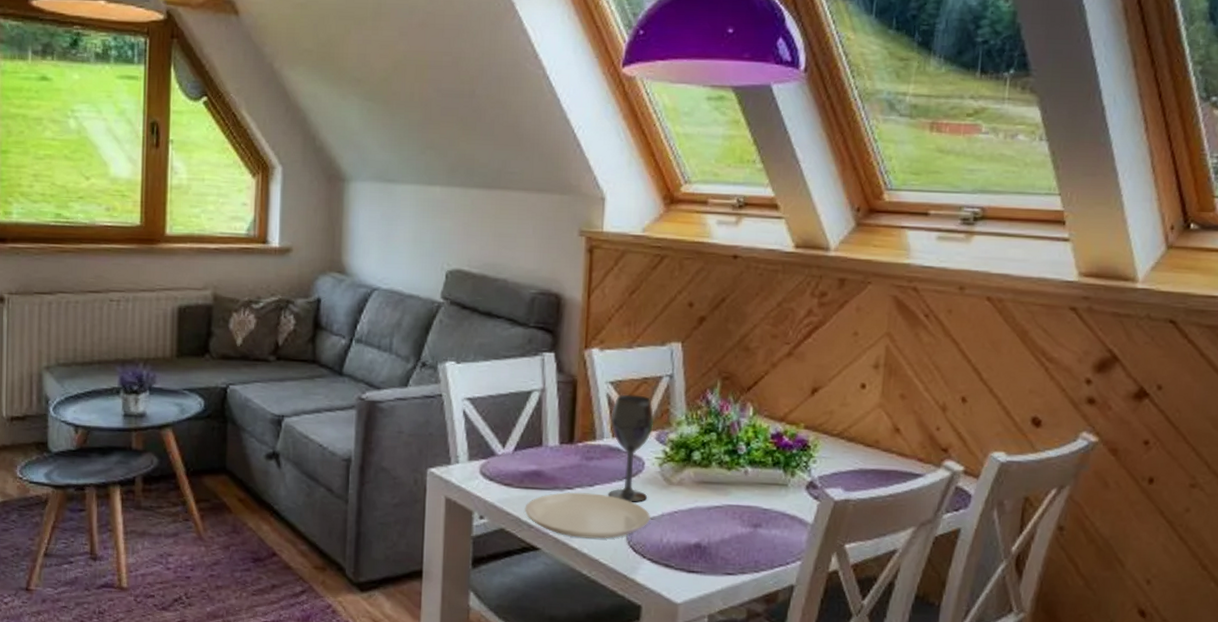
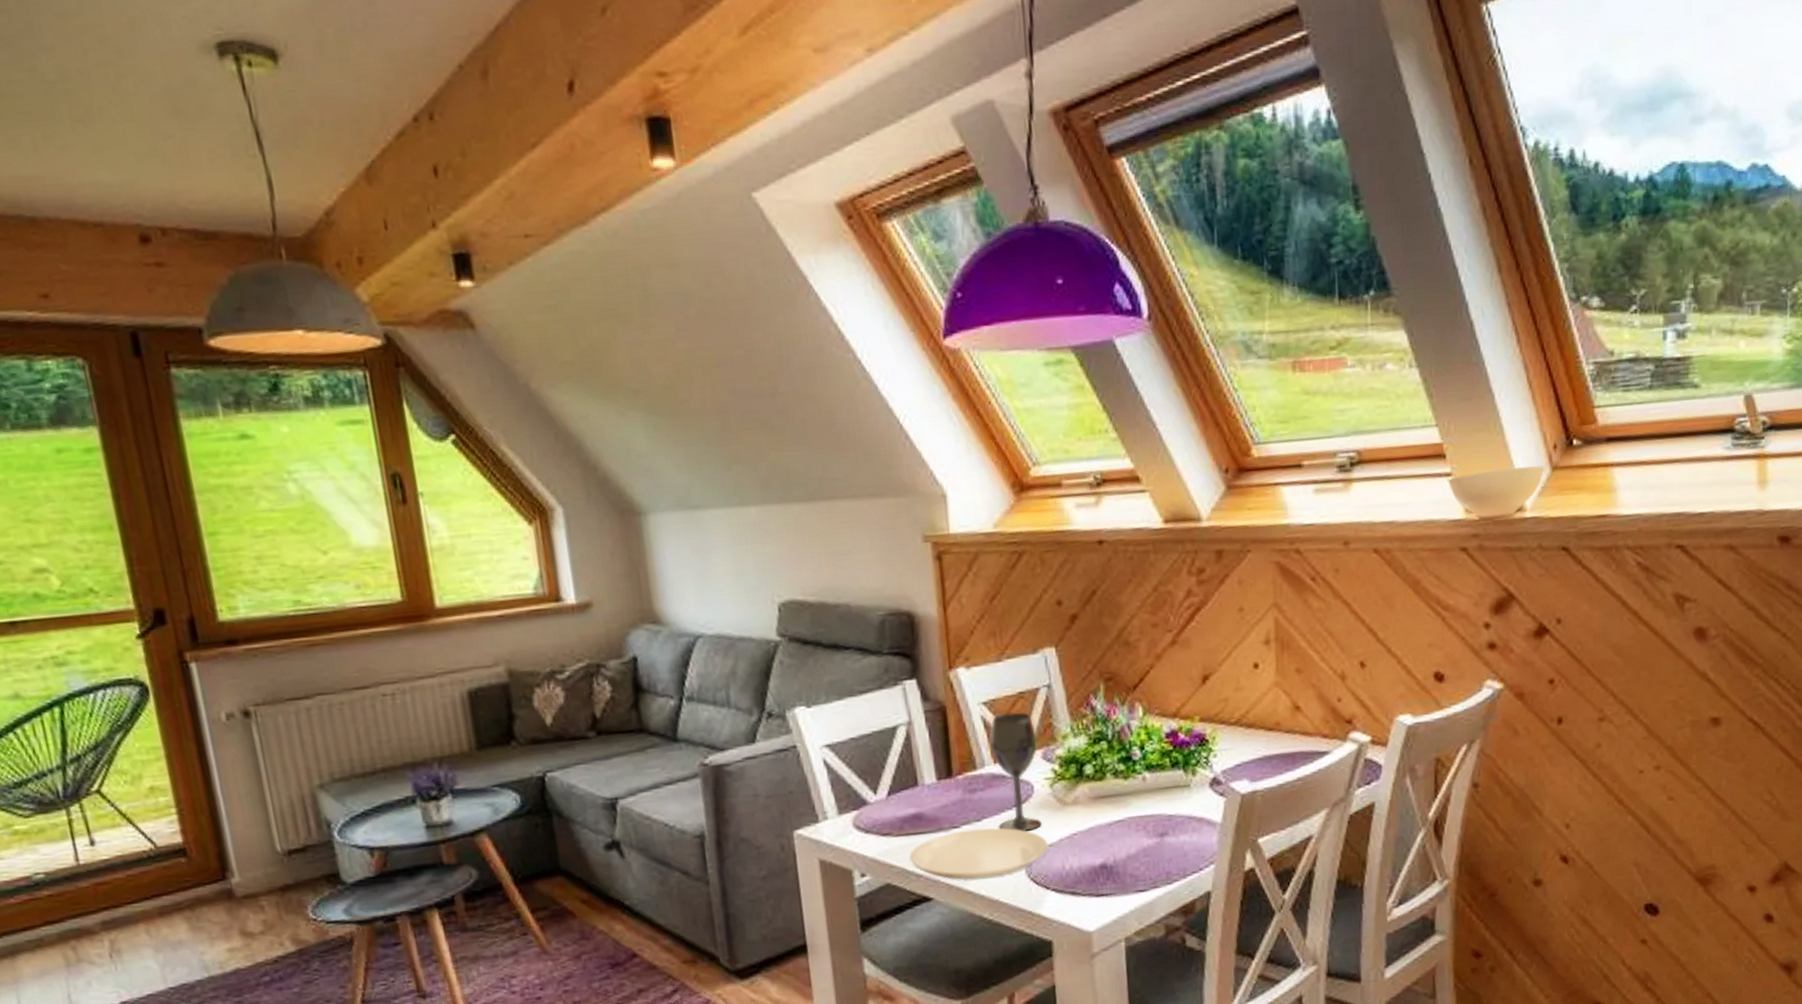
bowl: none [1064,241,1161,286] -> present [1447,465,1545,521]

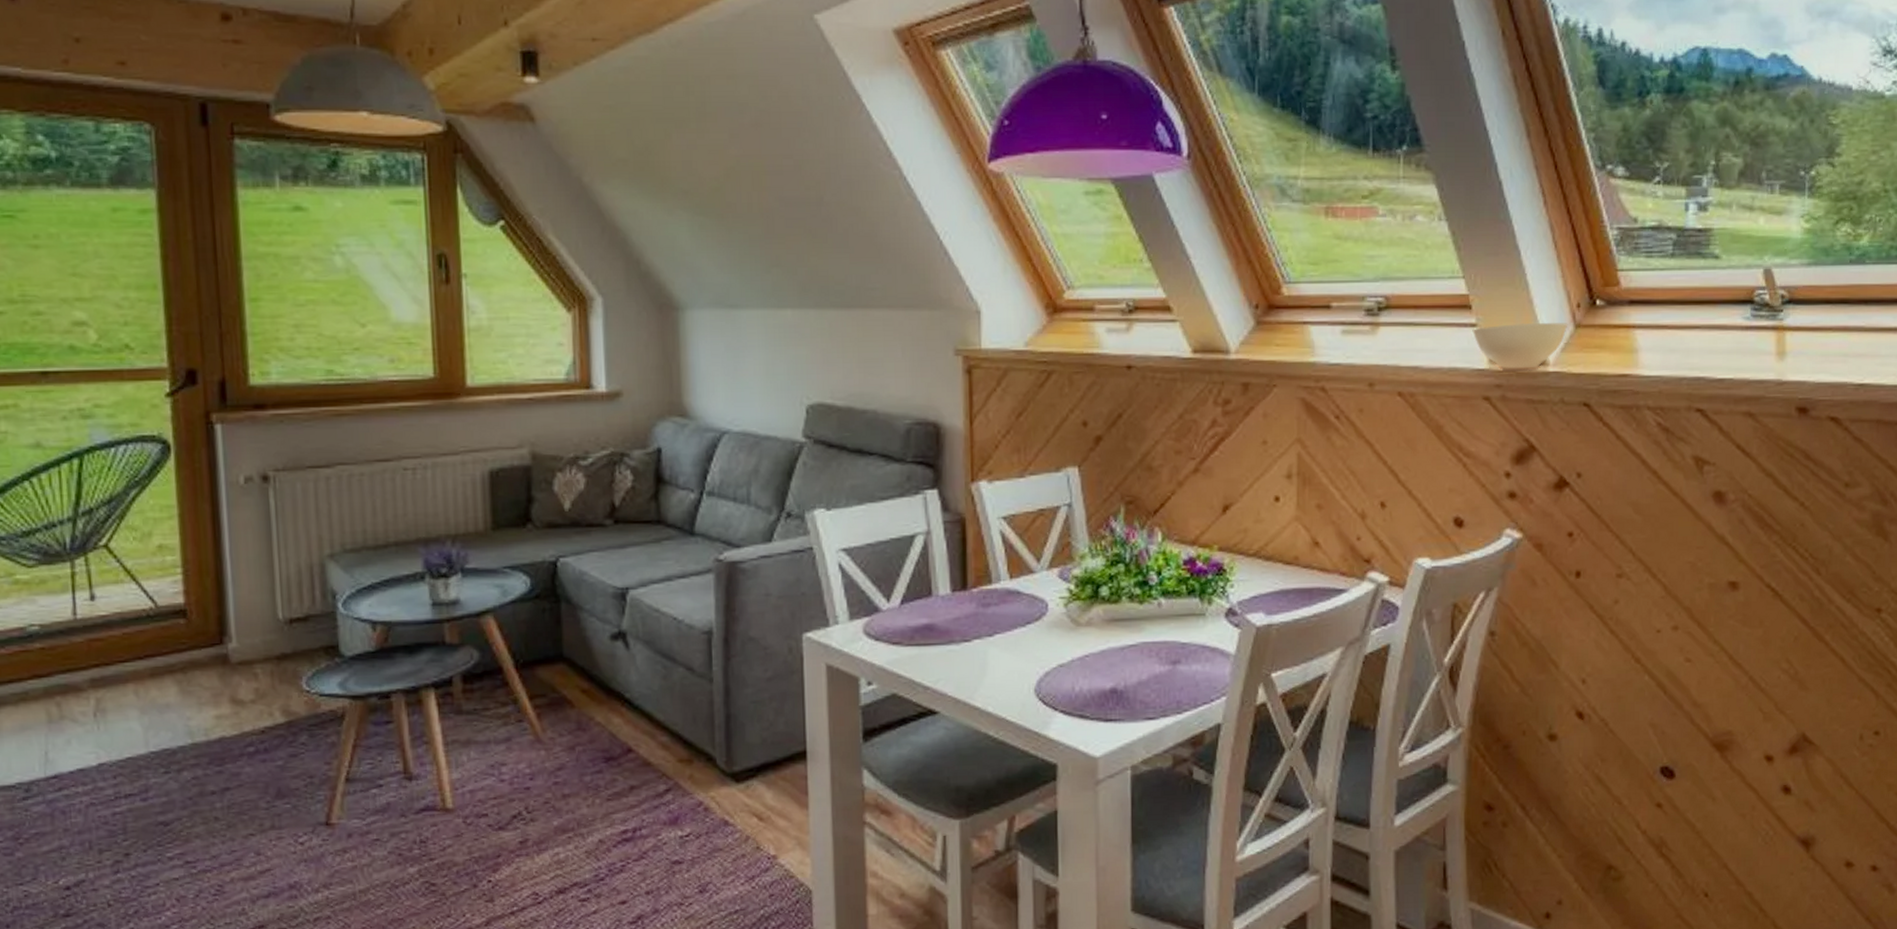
plate: present [909,828,1048,880] -> none [918,643,1059,696]
wine glass: present [989,712,1041,832] -> none [1007,529,1055,650]

